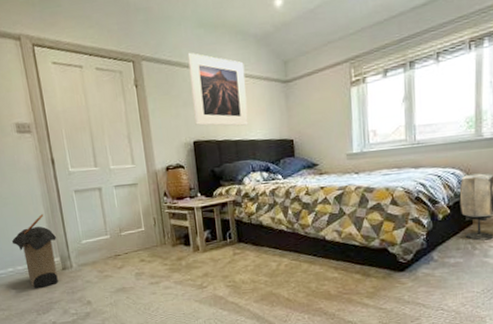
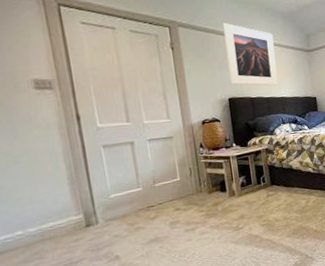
laundry hamper: present [11,214,59,289] -> none [22,171,81,251]

